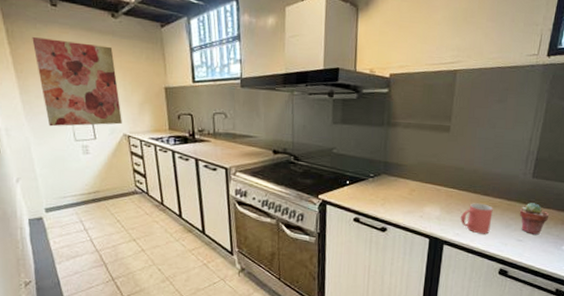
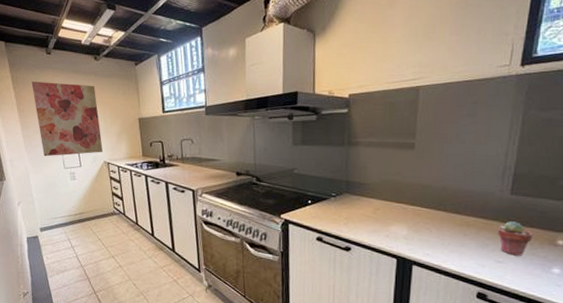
mug: present [460,203,493,234] -> none [429,222,467,255]

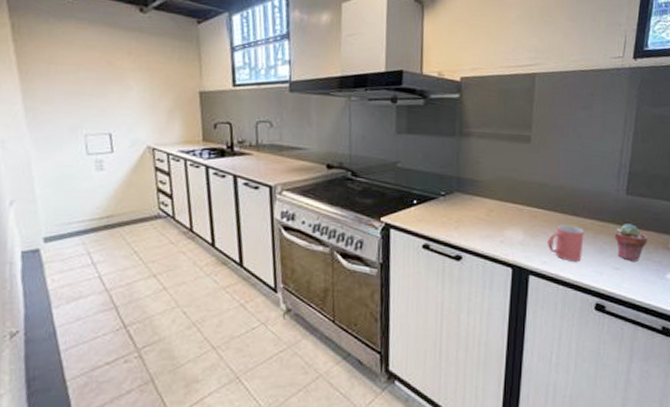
wall art: present [31,82,103,157] -> none [42,34,147,138]
mug: none [429,222,467,255] -> present [547,225,584,262]

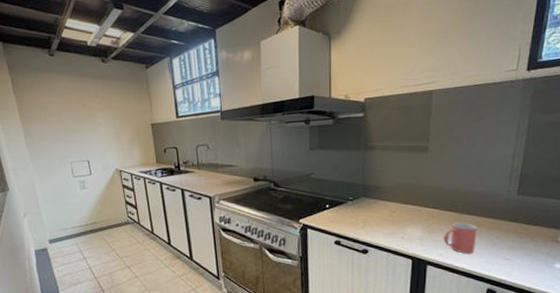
potted succulent: present [614,224,648,261] -> none [505,220,538,253]

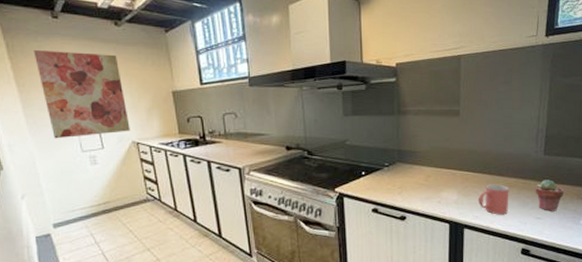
wall art: none [34,85,114,165] -> present [34,50,130,139]
potted succulent: none [505,220,538,253] -> present [535,180,564,211]

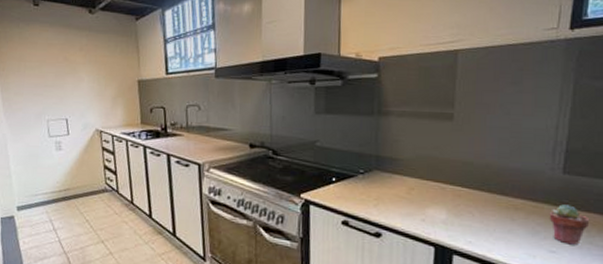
wall art: present [34,50,130,139] -> none [15,36,95,123]
mug: present [477,184,509,215] -> none [472,204,514,243]

